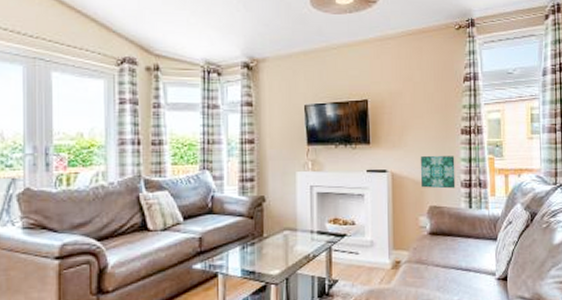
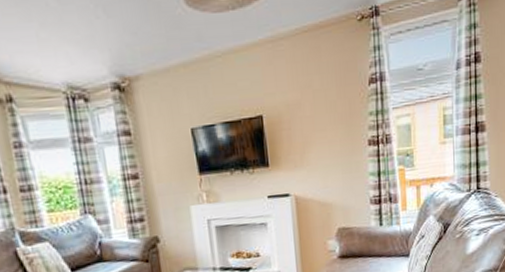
wall art: present [420,155,456,189] -> none [325,171,365,210]

